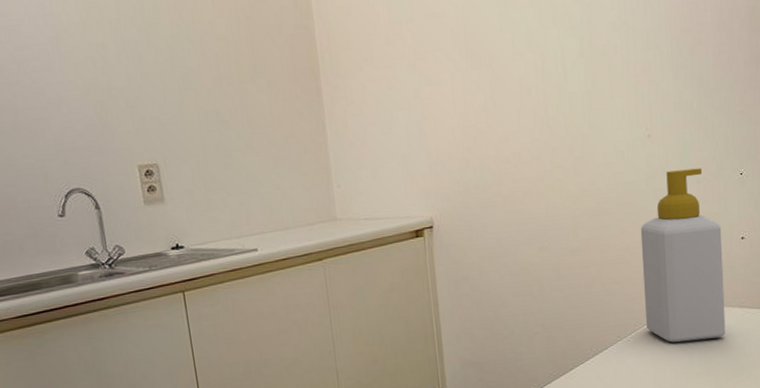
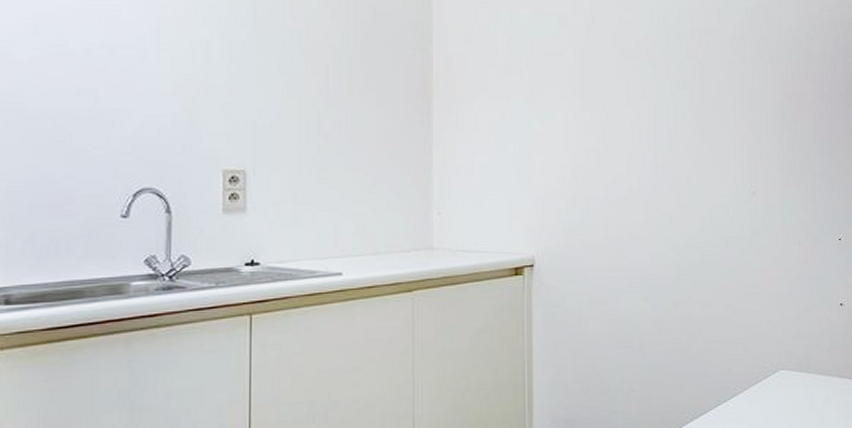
soap bottle: present [640,167,726,343] -> none [743,229,825,411]

